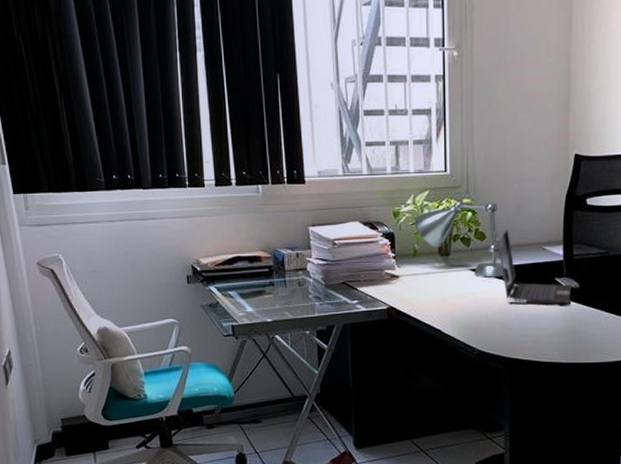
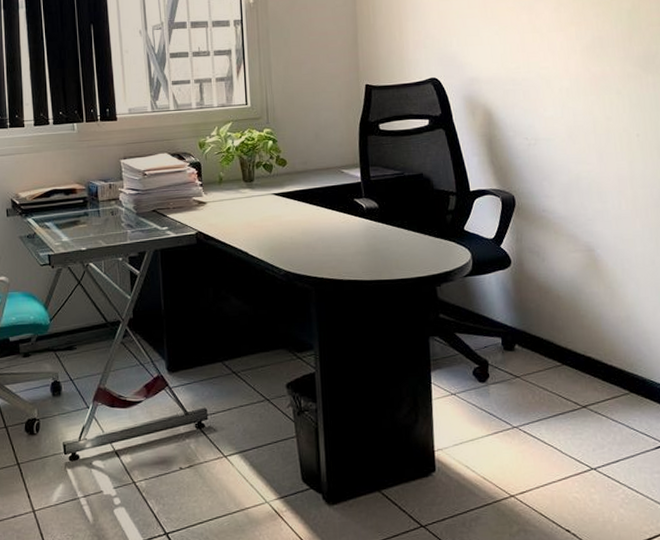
desk lamp: present [414,201,515,277] -> none [219,130,316,201]
laptop computer: present [496,229,572,304] -> none [296,155,371,225]

